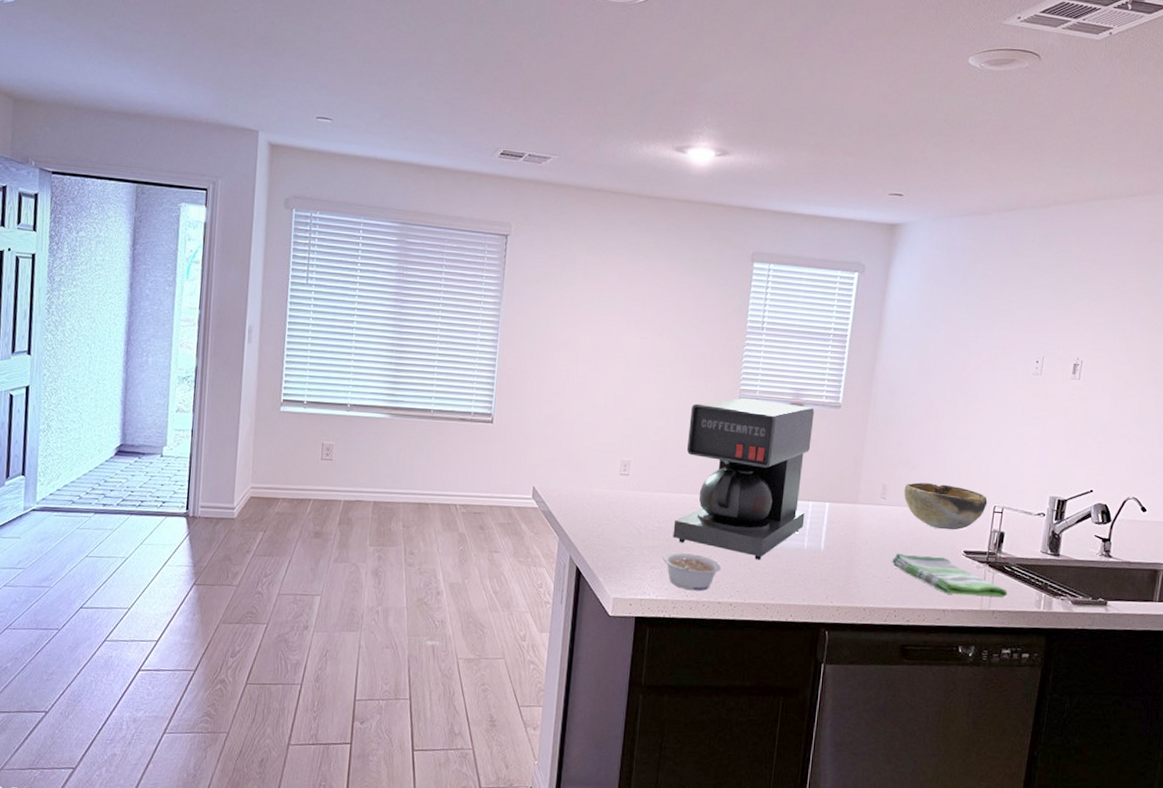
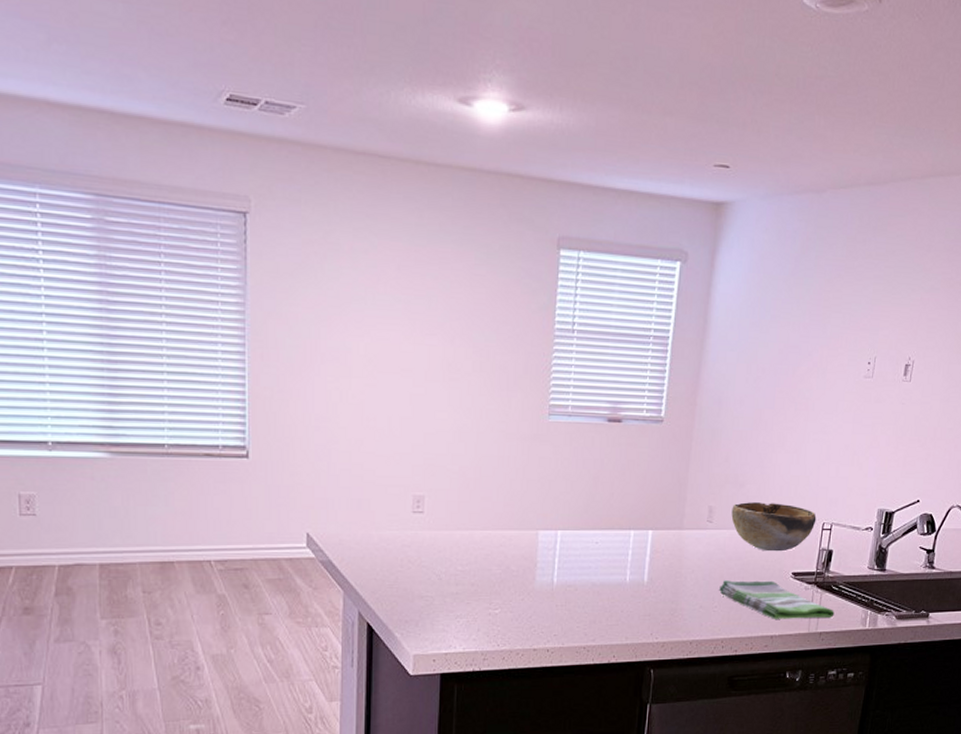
legume: present [662,552,722,591] -> none [468,598,536,639]
coffee maker: present [673,398,815,560] -> none [479,415,634,599]

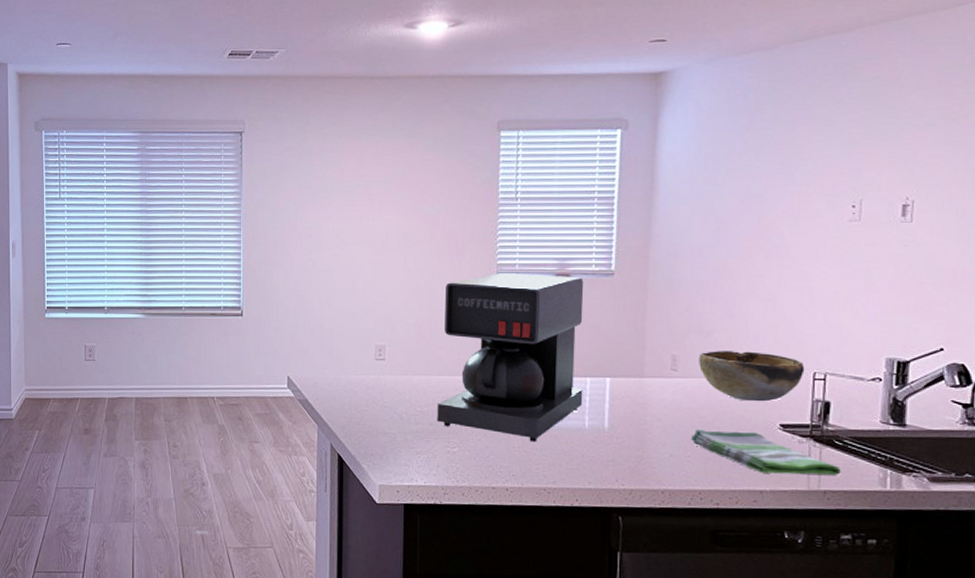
coffee maker: none [479,415,634,599] -> present [437,273,584,442]

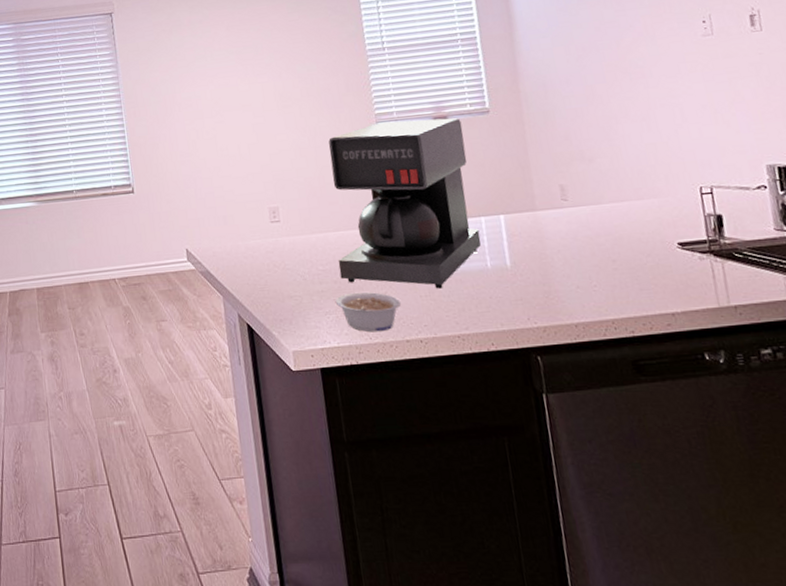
legume: none [428,437,494,477] -> present [335,292,402,333]
dish towel: present [690,430,841,475] -> none [593,253,747,295]
decorative bowl: present [699,351,805,402] -> none [585,173,691,223]

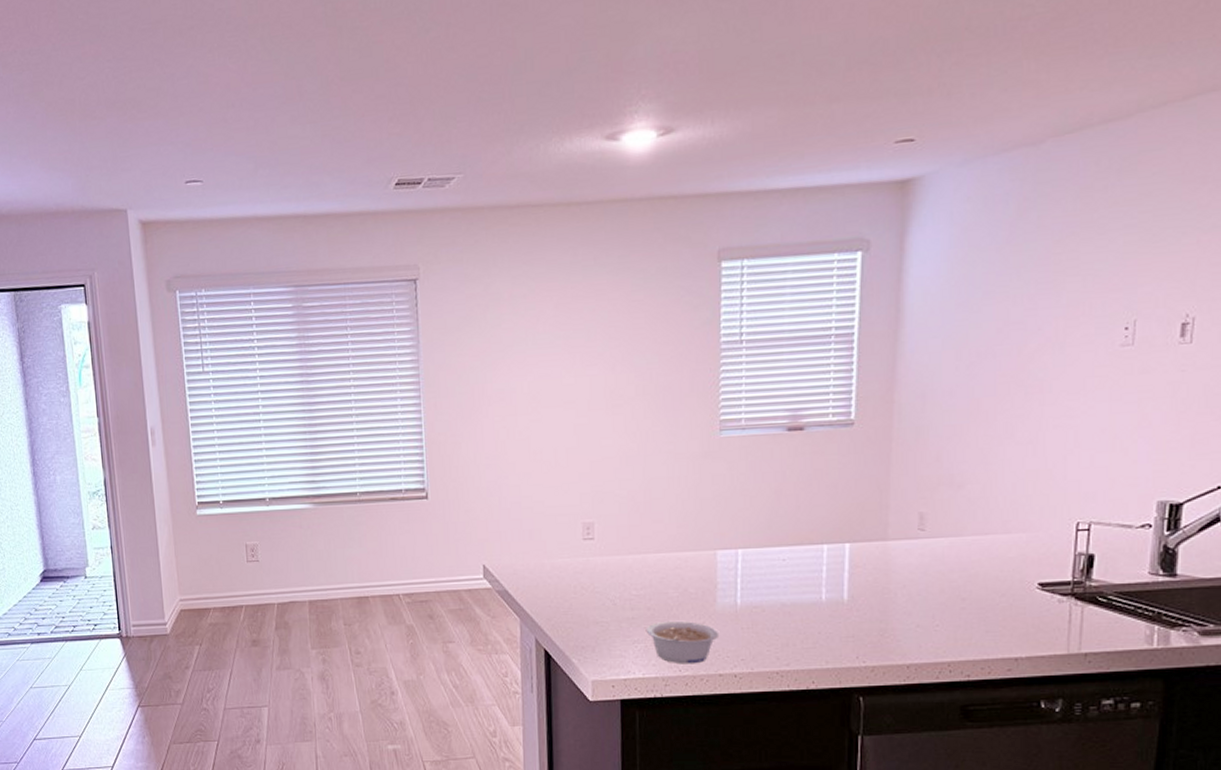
coffee maker: present [328,118,482,289] -> none [654,429,820,621]

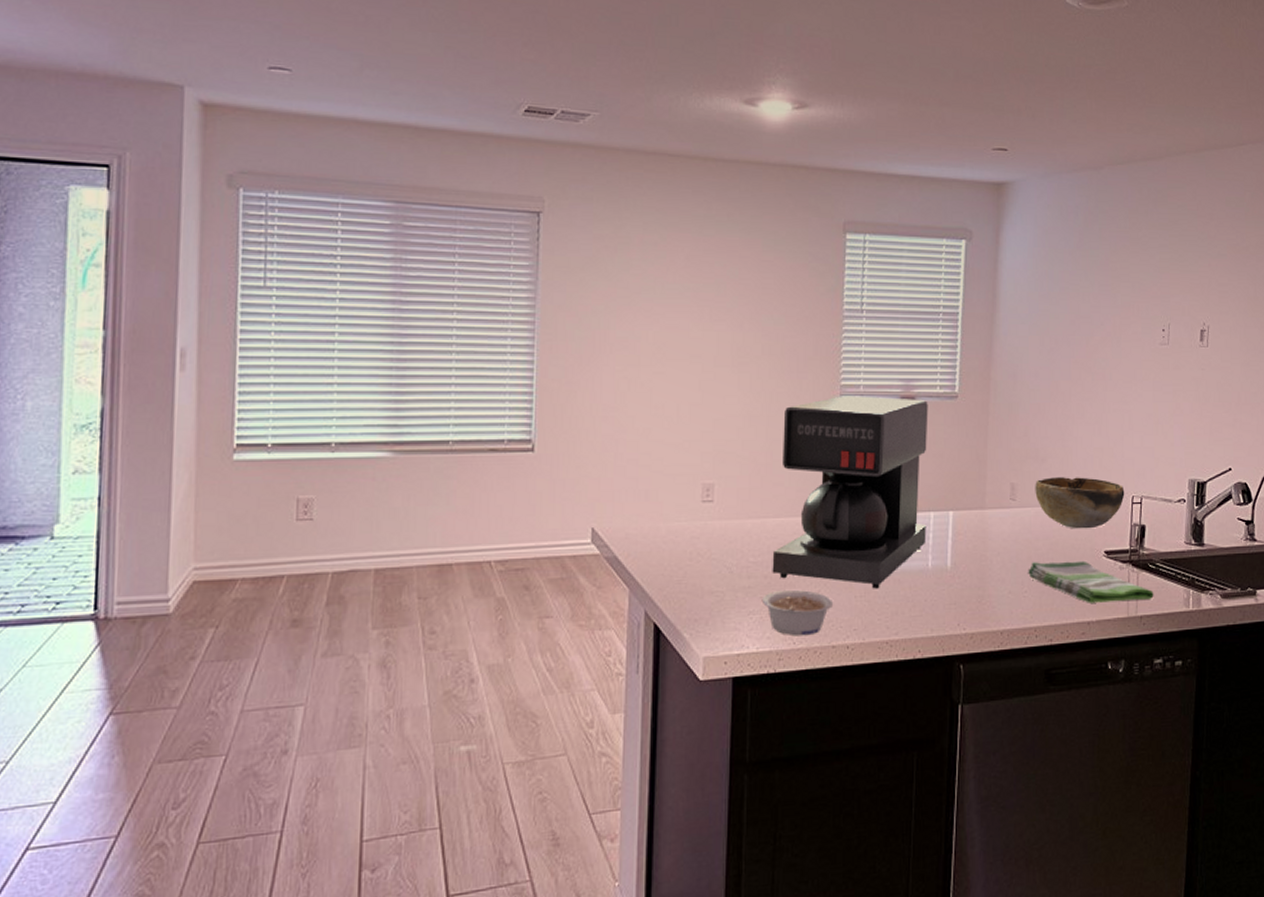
coffee maker: none [654,429,820,621] -> present [772,396,928,589]
dish towel: none [939,593,1104,638] -> present [1027,560,1154,603]
decorative bowl: none [949,503,1067,560] -> present [1035,477,1125,529]

